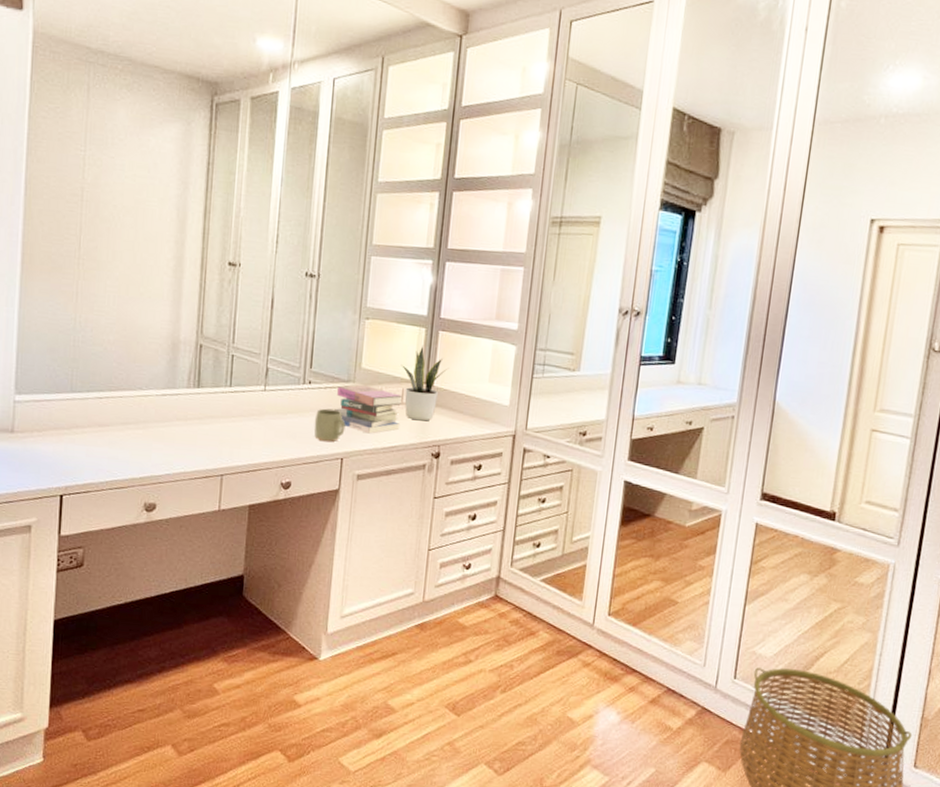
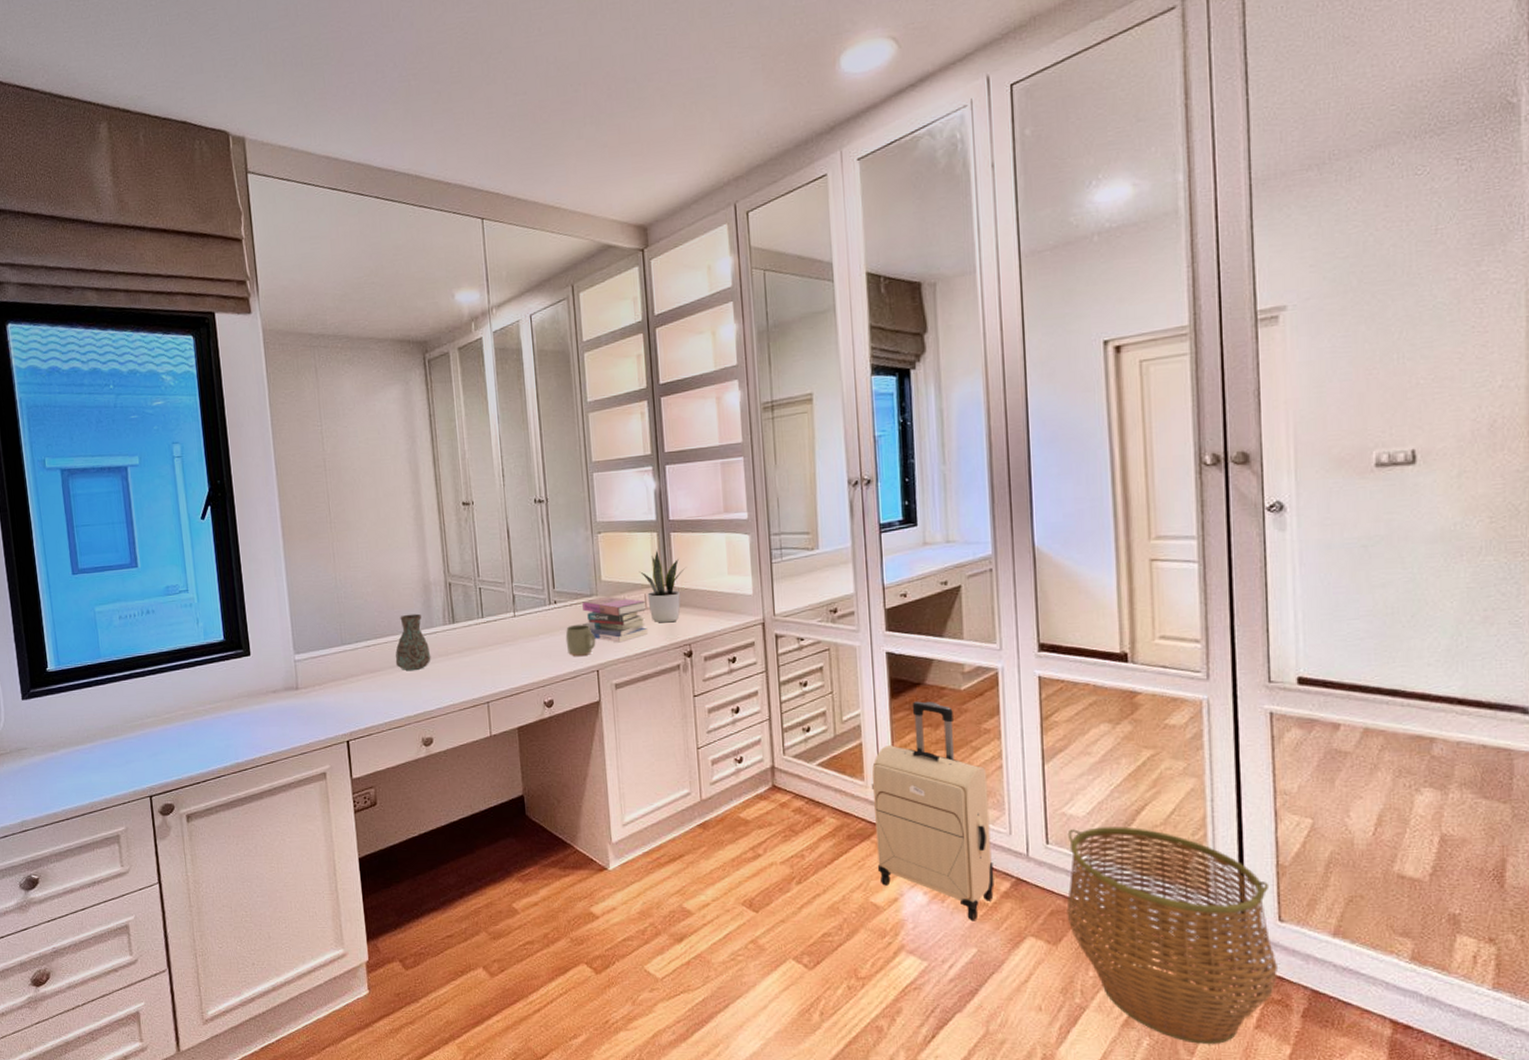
decorative vase: none [128,370,168,431] -> present [395,613,431,670]
suitcase: none [579,531,694,744] -> present [871,701,995,921]

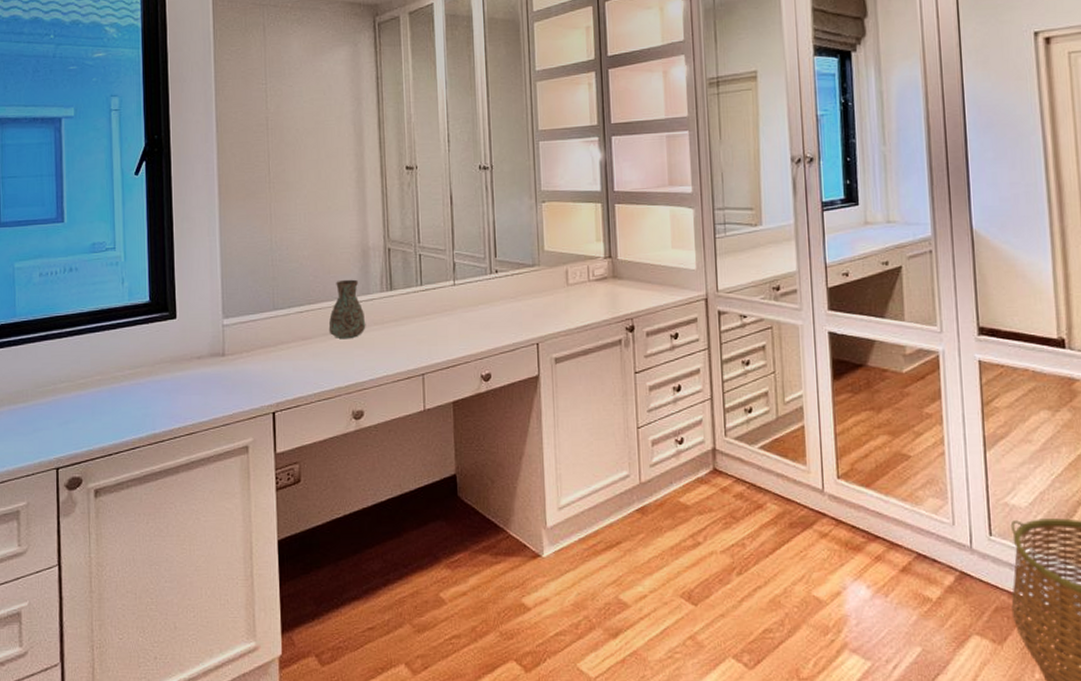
mug: present [565,624,596,656] -> none [505,295,537,328]
books: present [582,596,649,643] -> none [524,267,591,315]
potted plant: present [639,549,686,623] -> none [582,220,630,296]
suitcase: present [871,701,995,921] -> none [813,383,938,618]

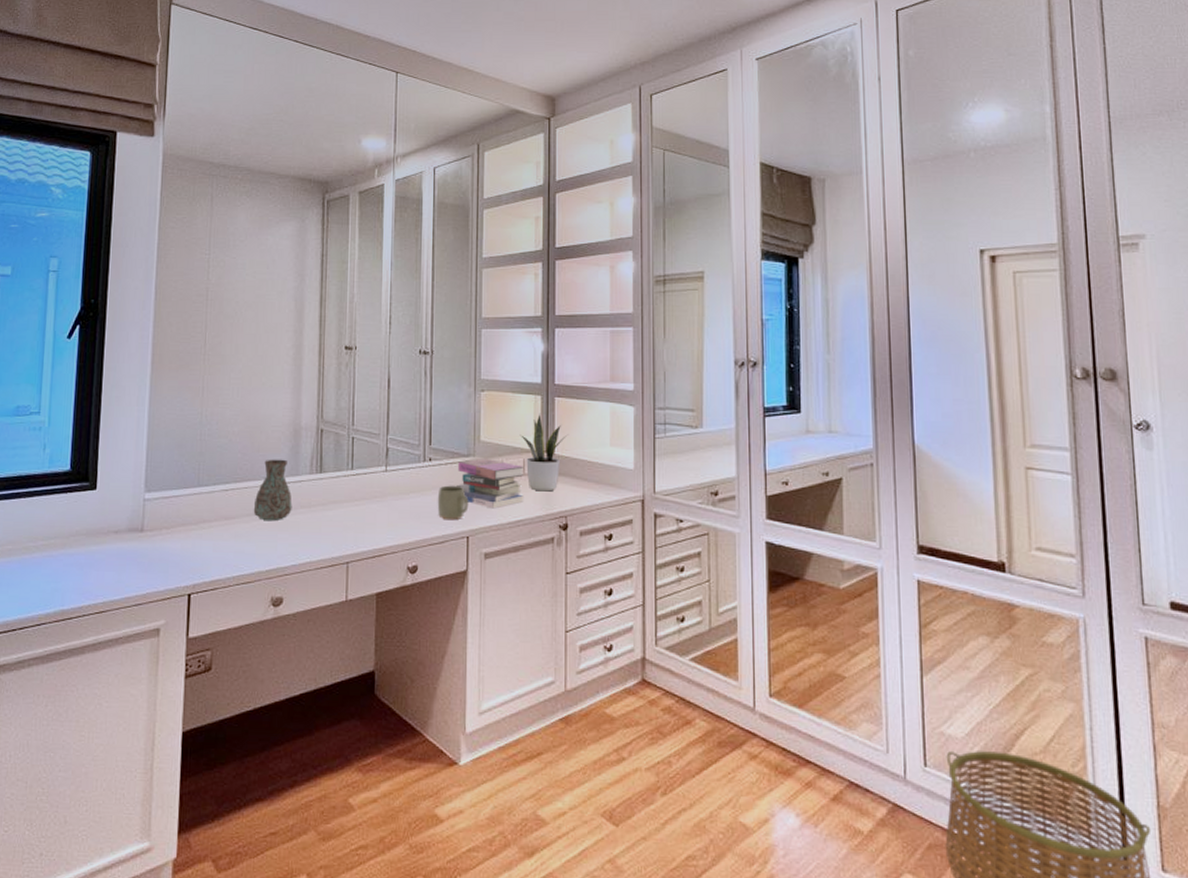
mug: none [505,295,537,328] -> present [437,485,469,519]
books: none [524,267,591,315] -> present [457,458,524,509]
potted plant: none [582,220,630,296] -> present [519,413,568,492]

